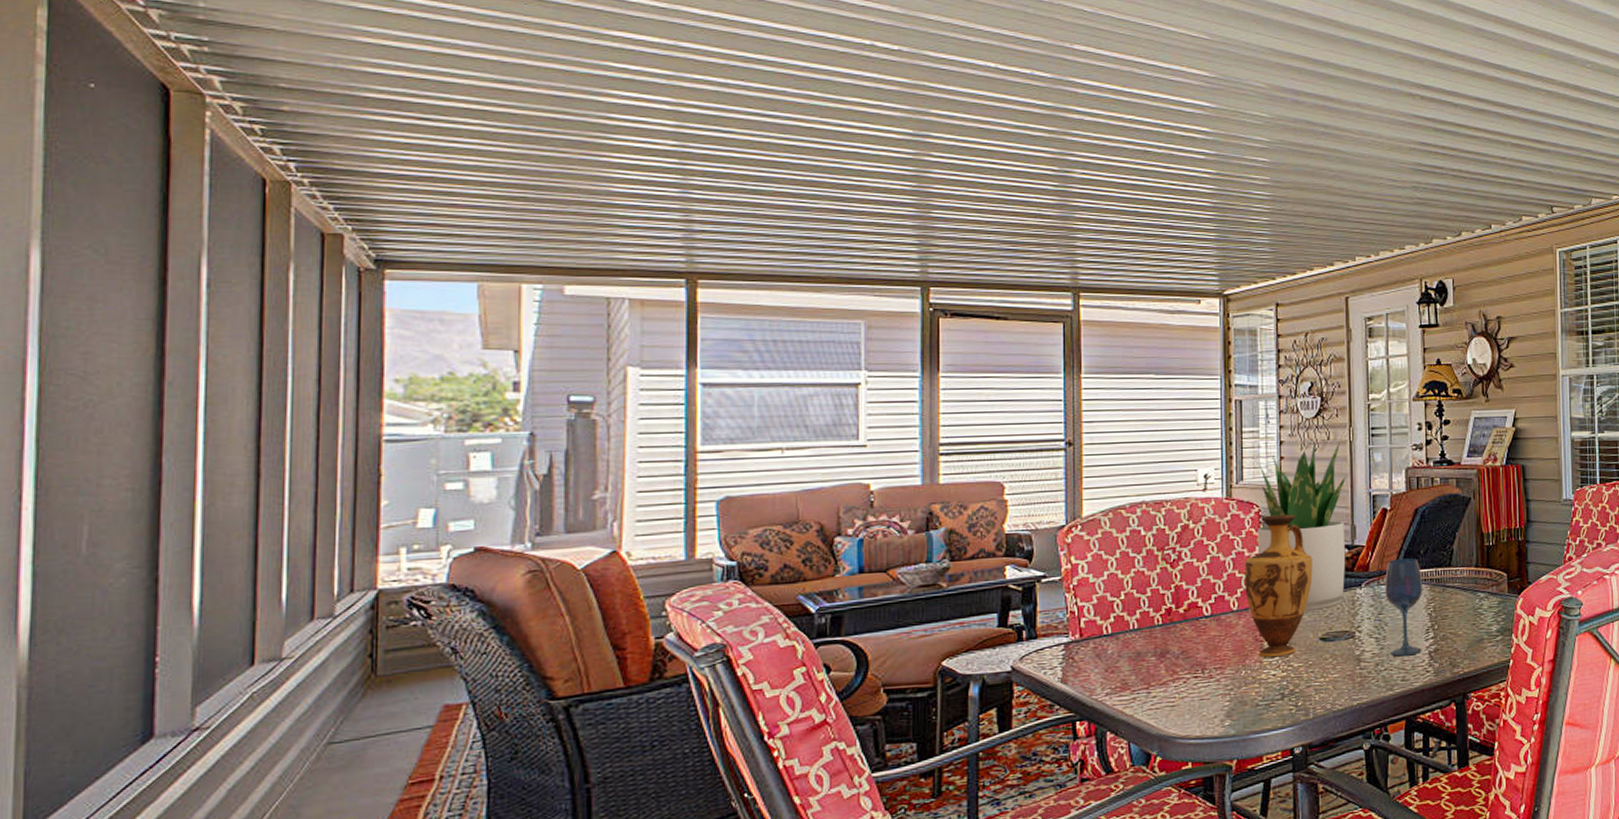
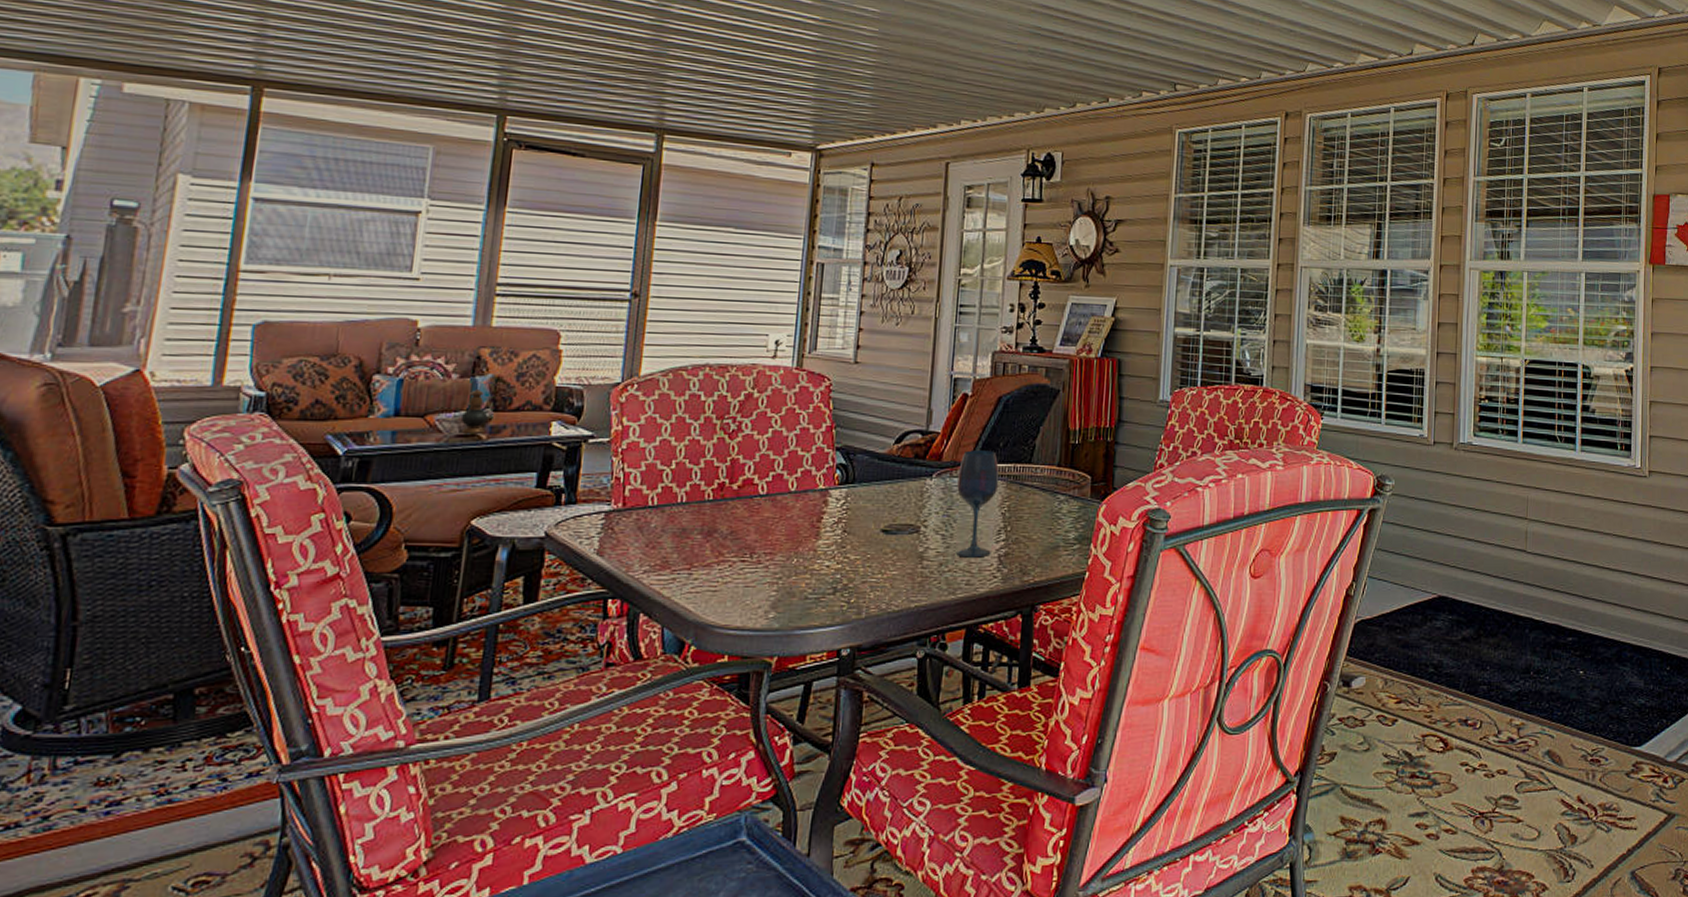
lantern: none [917,527,949,583] -> present [458,372,496,434]
vase: present [1244,514,1313,658] -> none [805,390,883,547]
planter: present [1257,442,1346,612] -> none [825,315,927,500]

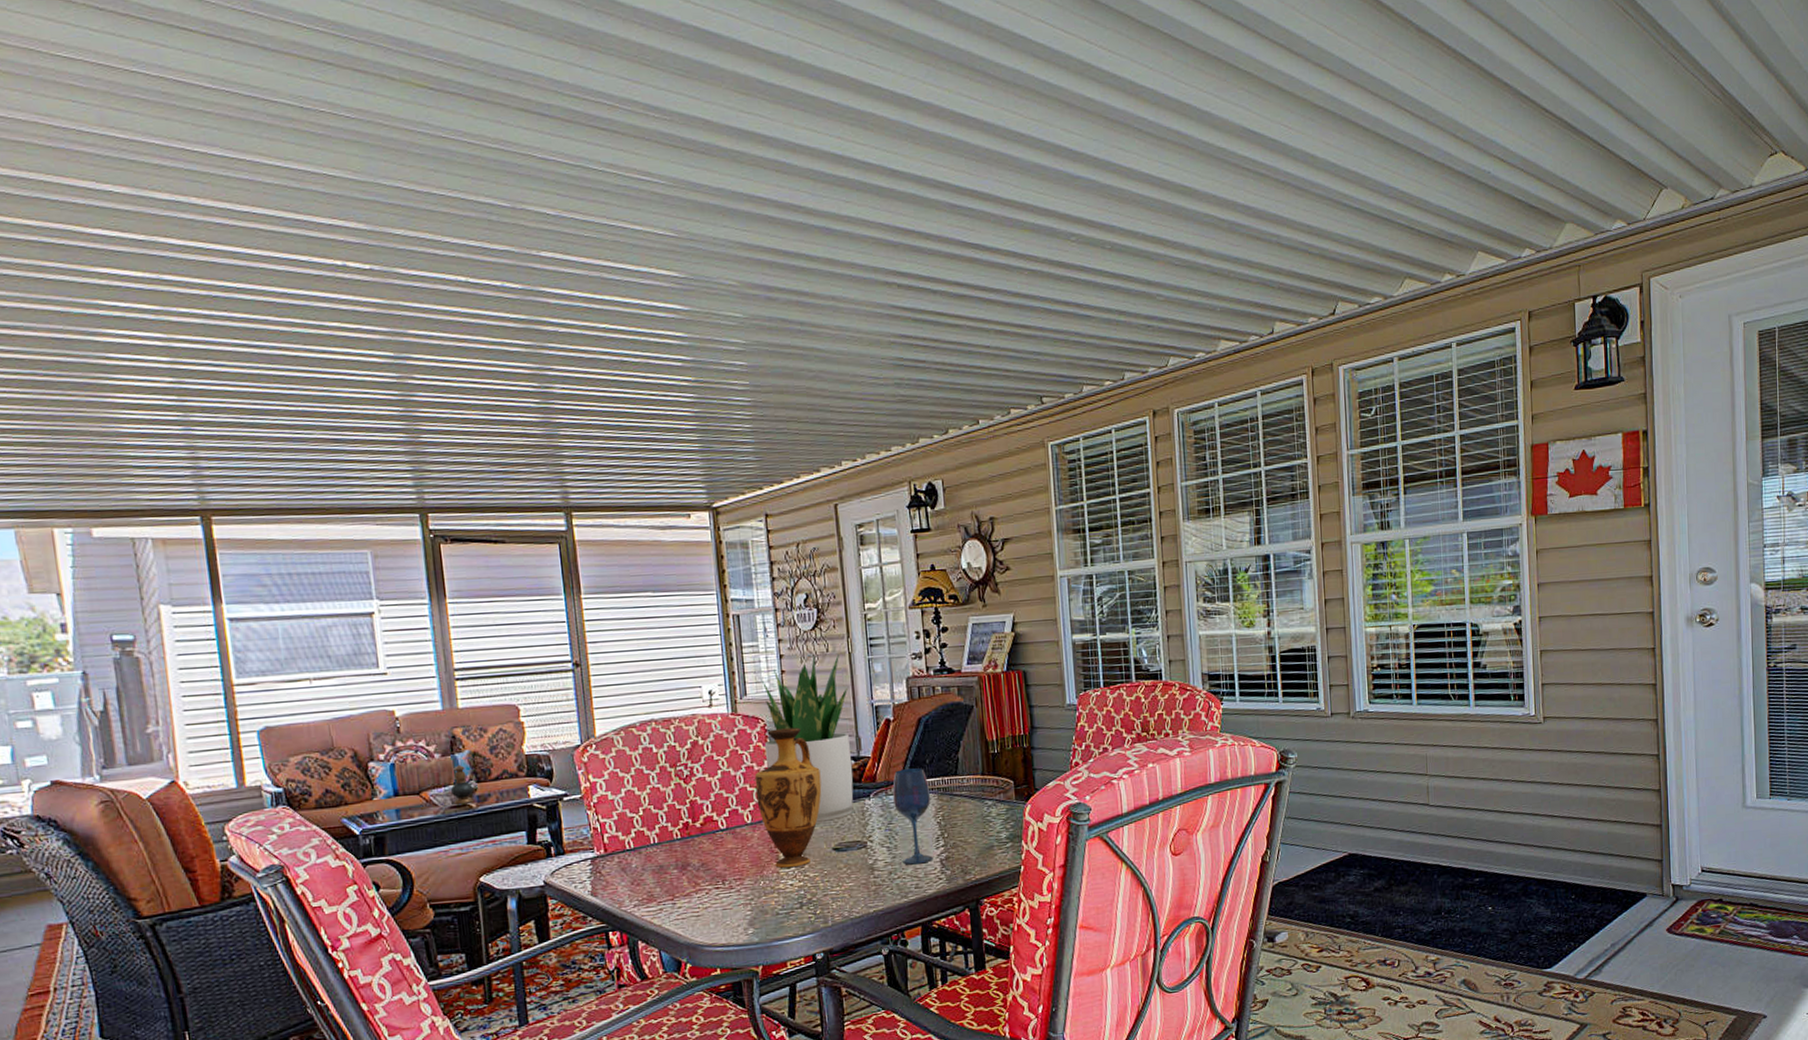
vase: none [805,390,883,547] -> present [754,727,822,869]
planter: none [825,315,927,500] -> present [761,654,854,823]

